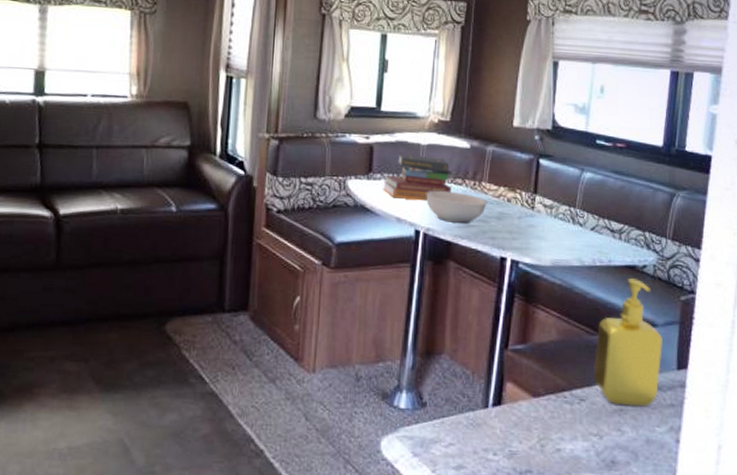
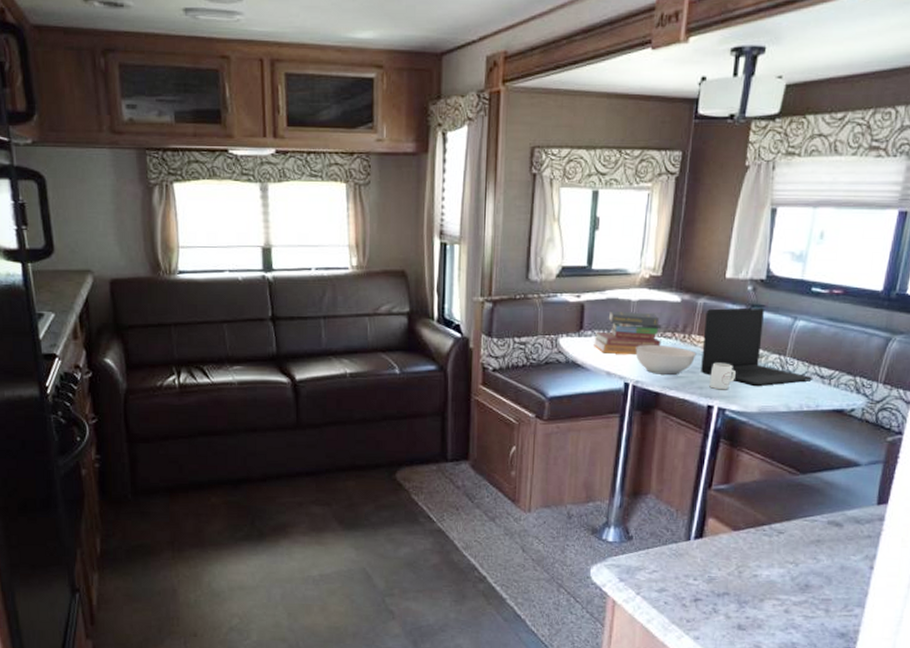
laptop: none [492,156,604,239] -> present [701,307,813,387]
mug: none [501,212,527,242] -> present [709,362,736,390]
soap dispenser: present [593,278,664,407] -> none [792,422,866,538]

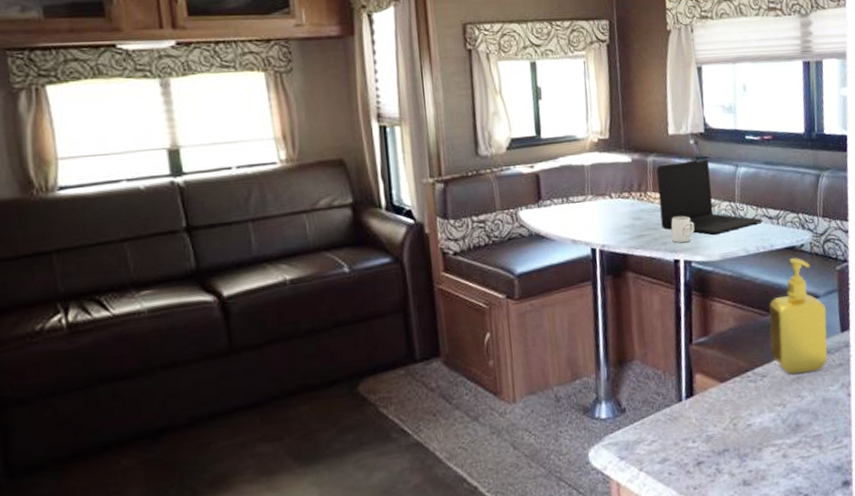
books: present [594,310,662,356] -> none [554,176,620,222]
bowl: present [635,345,697,375] -> none [596,205,655,236]
soap dispenser: none [792,422,866,538] -> present [768,258,828,374]

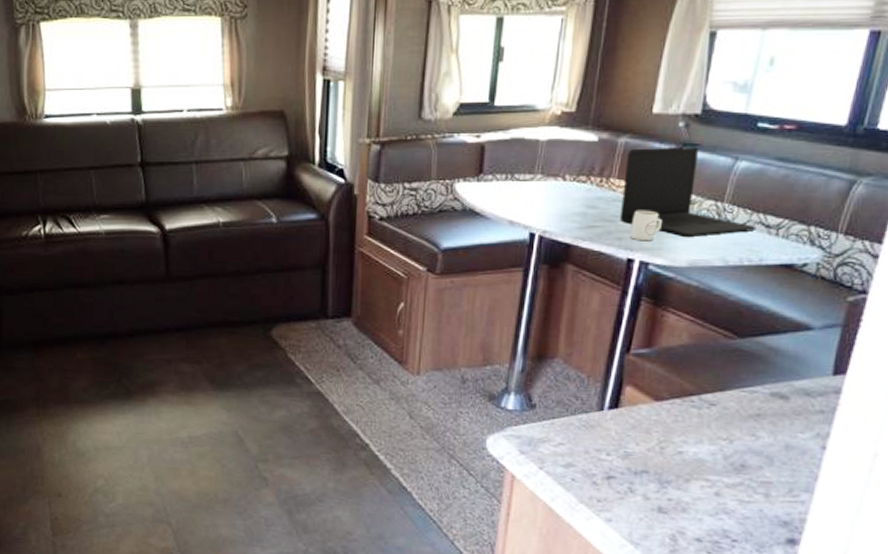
soap dispenser: present [768,258,828,374] -> none [727,278,819,413]

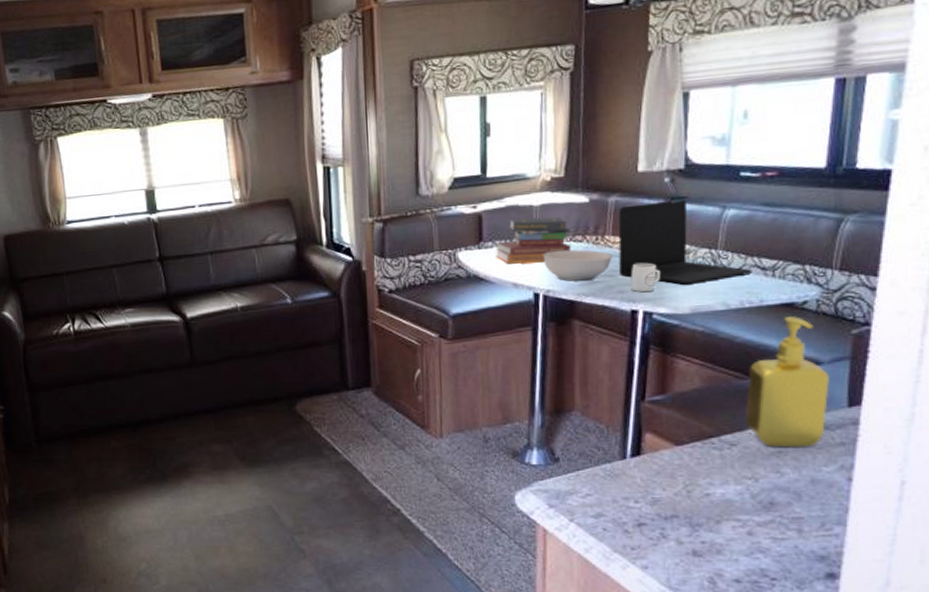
books: none [495,152,575,202] -> present [496,217,571,264]
bowl: none [543,190,616,224] -> present [543,249,613,281]
soap dispenser: none [727,278,819,413] -> present [744,316,831,448]

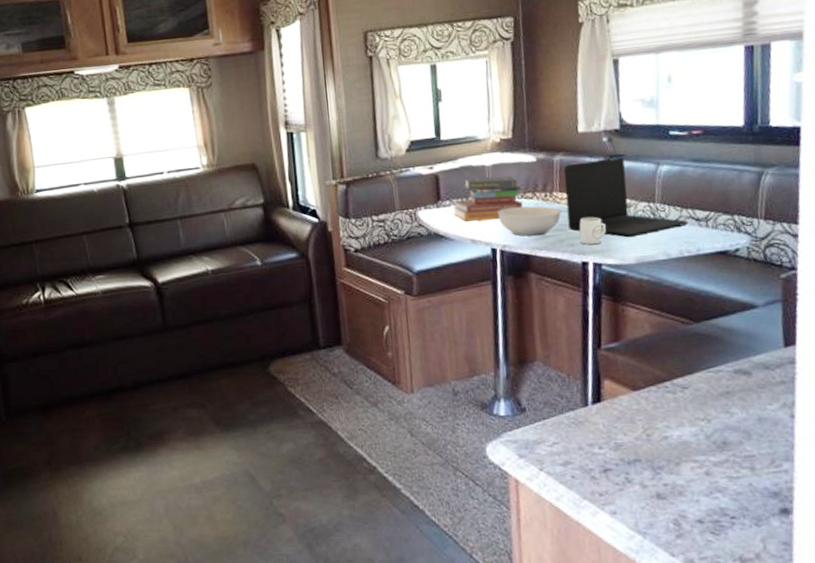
soap dispenser: present [744,316,831,448] -> none [692,263,767,388]

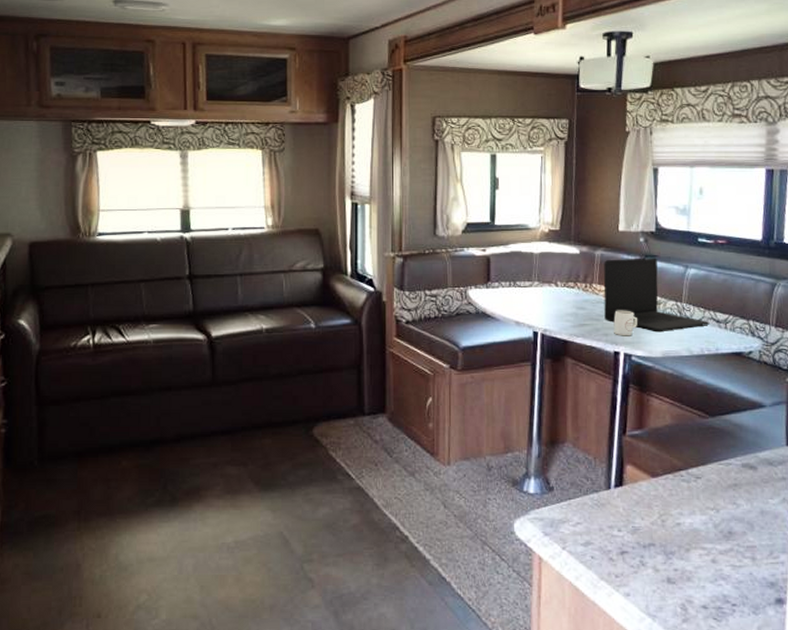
books: present [453,176,523,222] -> none [501,263,565,305]
bowl: present [497,206,562,236] -> none [541,295,599,323]

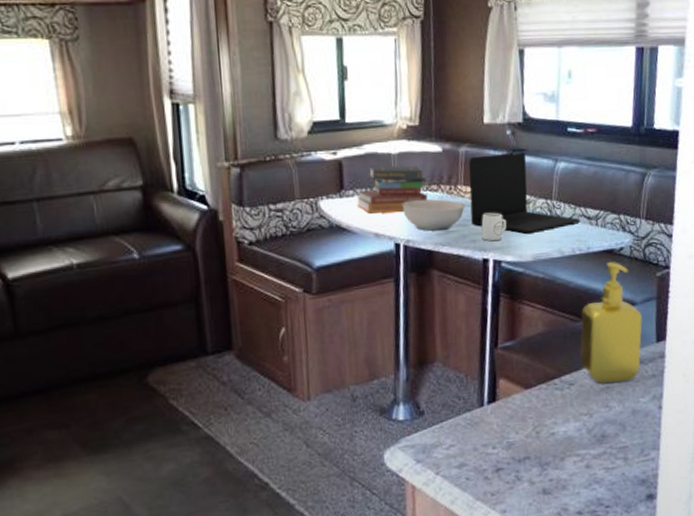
books: none [501,263,565,305] -> present [357,165,428,214]
bowl: none [541,295,599,323] -> present [402,199,465,231]
soap dispenser: none [707,364,773,481] -> present [580,262,643,383]

